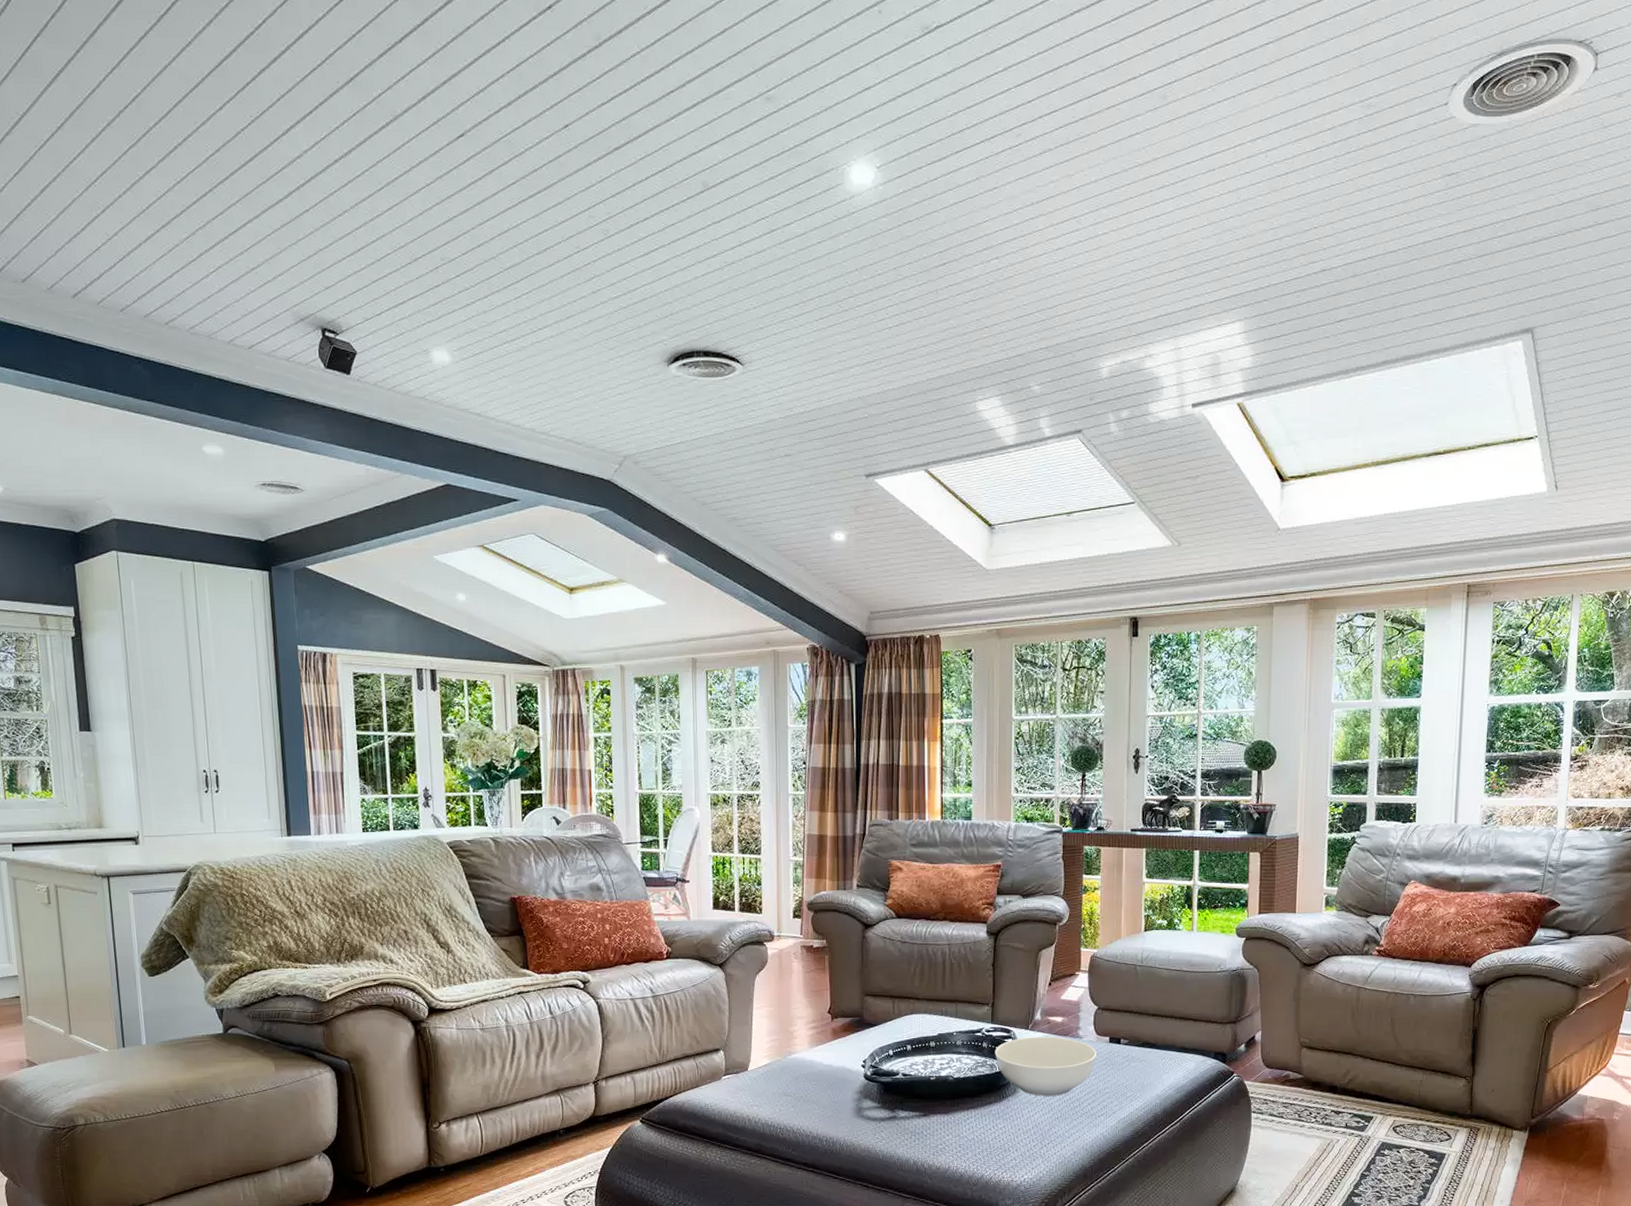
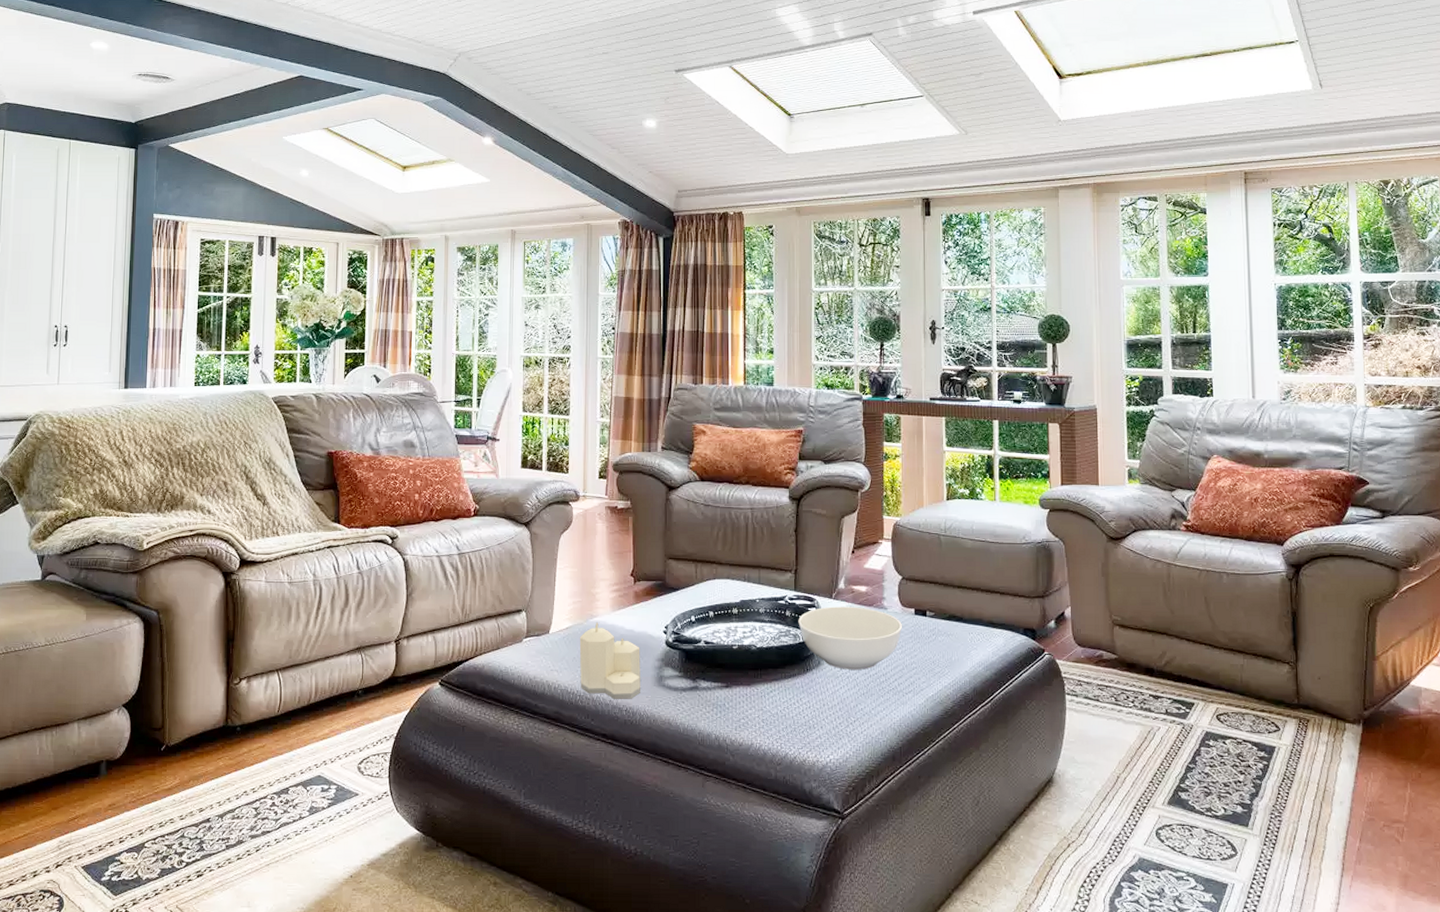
candle: none [778,1058,840,1131] -> present [579,622,640,700]

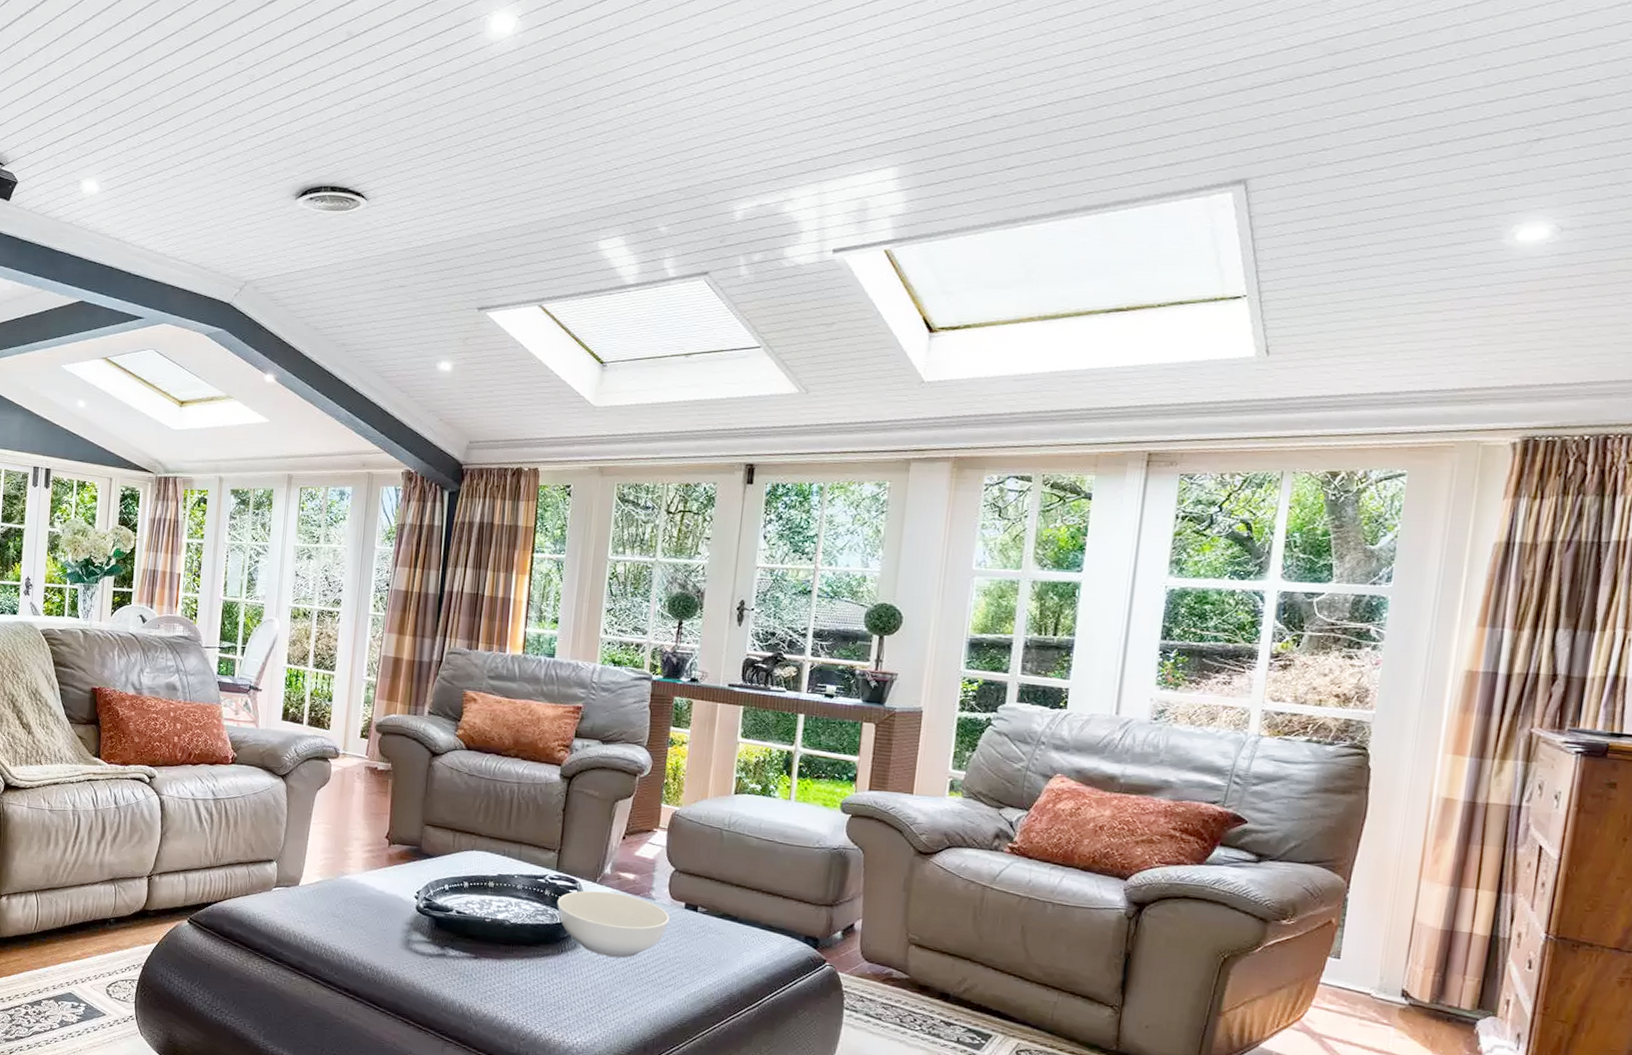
candle: present [579,622,640,700] -> none [326,879,390,959]

